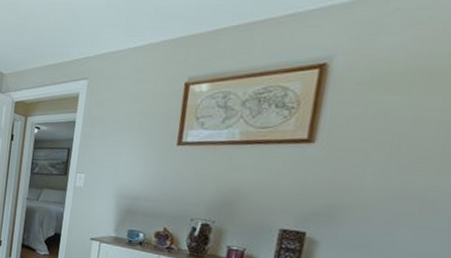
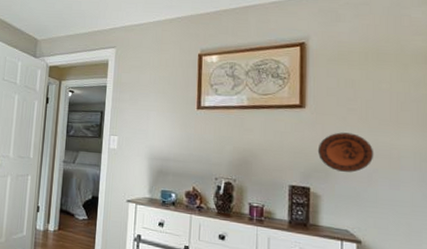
decorative plate: none [322,171,400,217] -> present [317,132,374,173]

